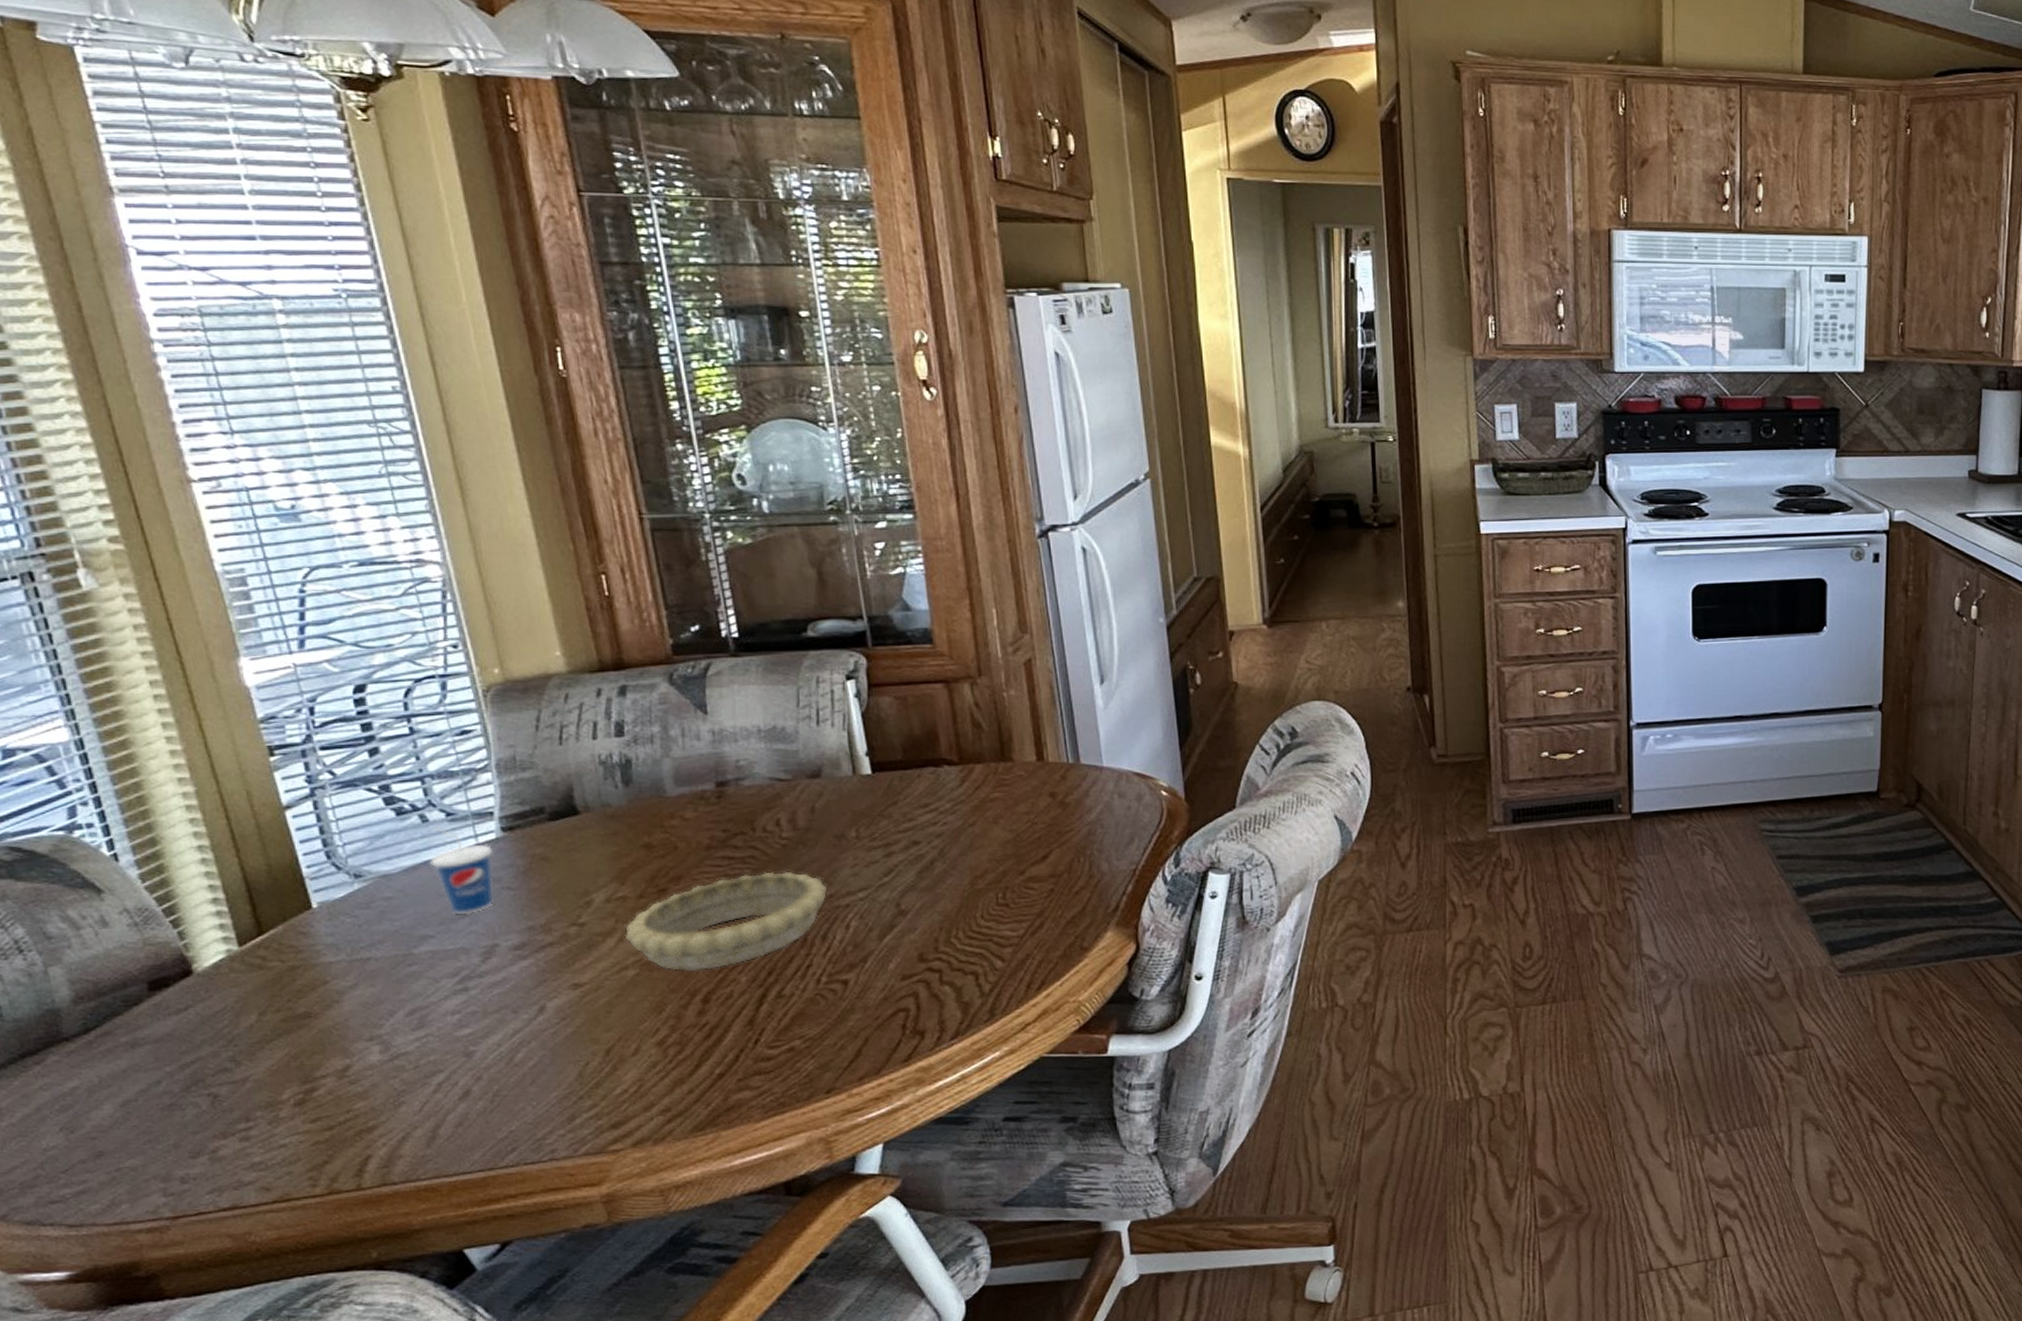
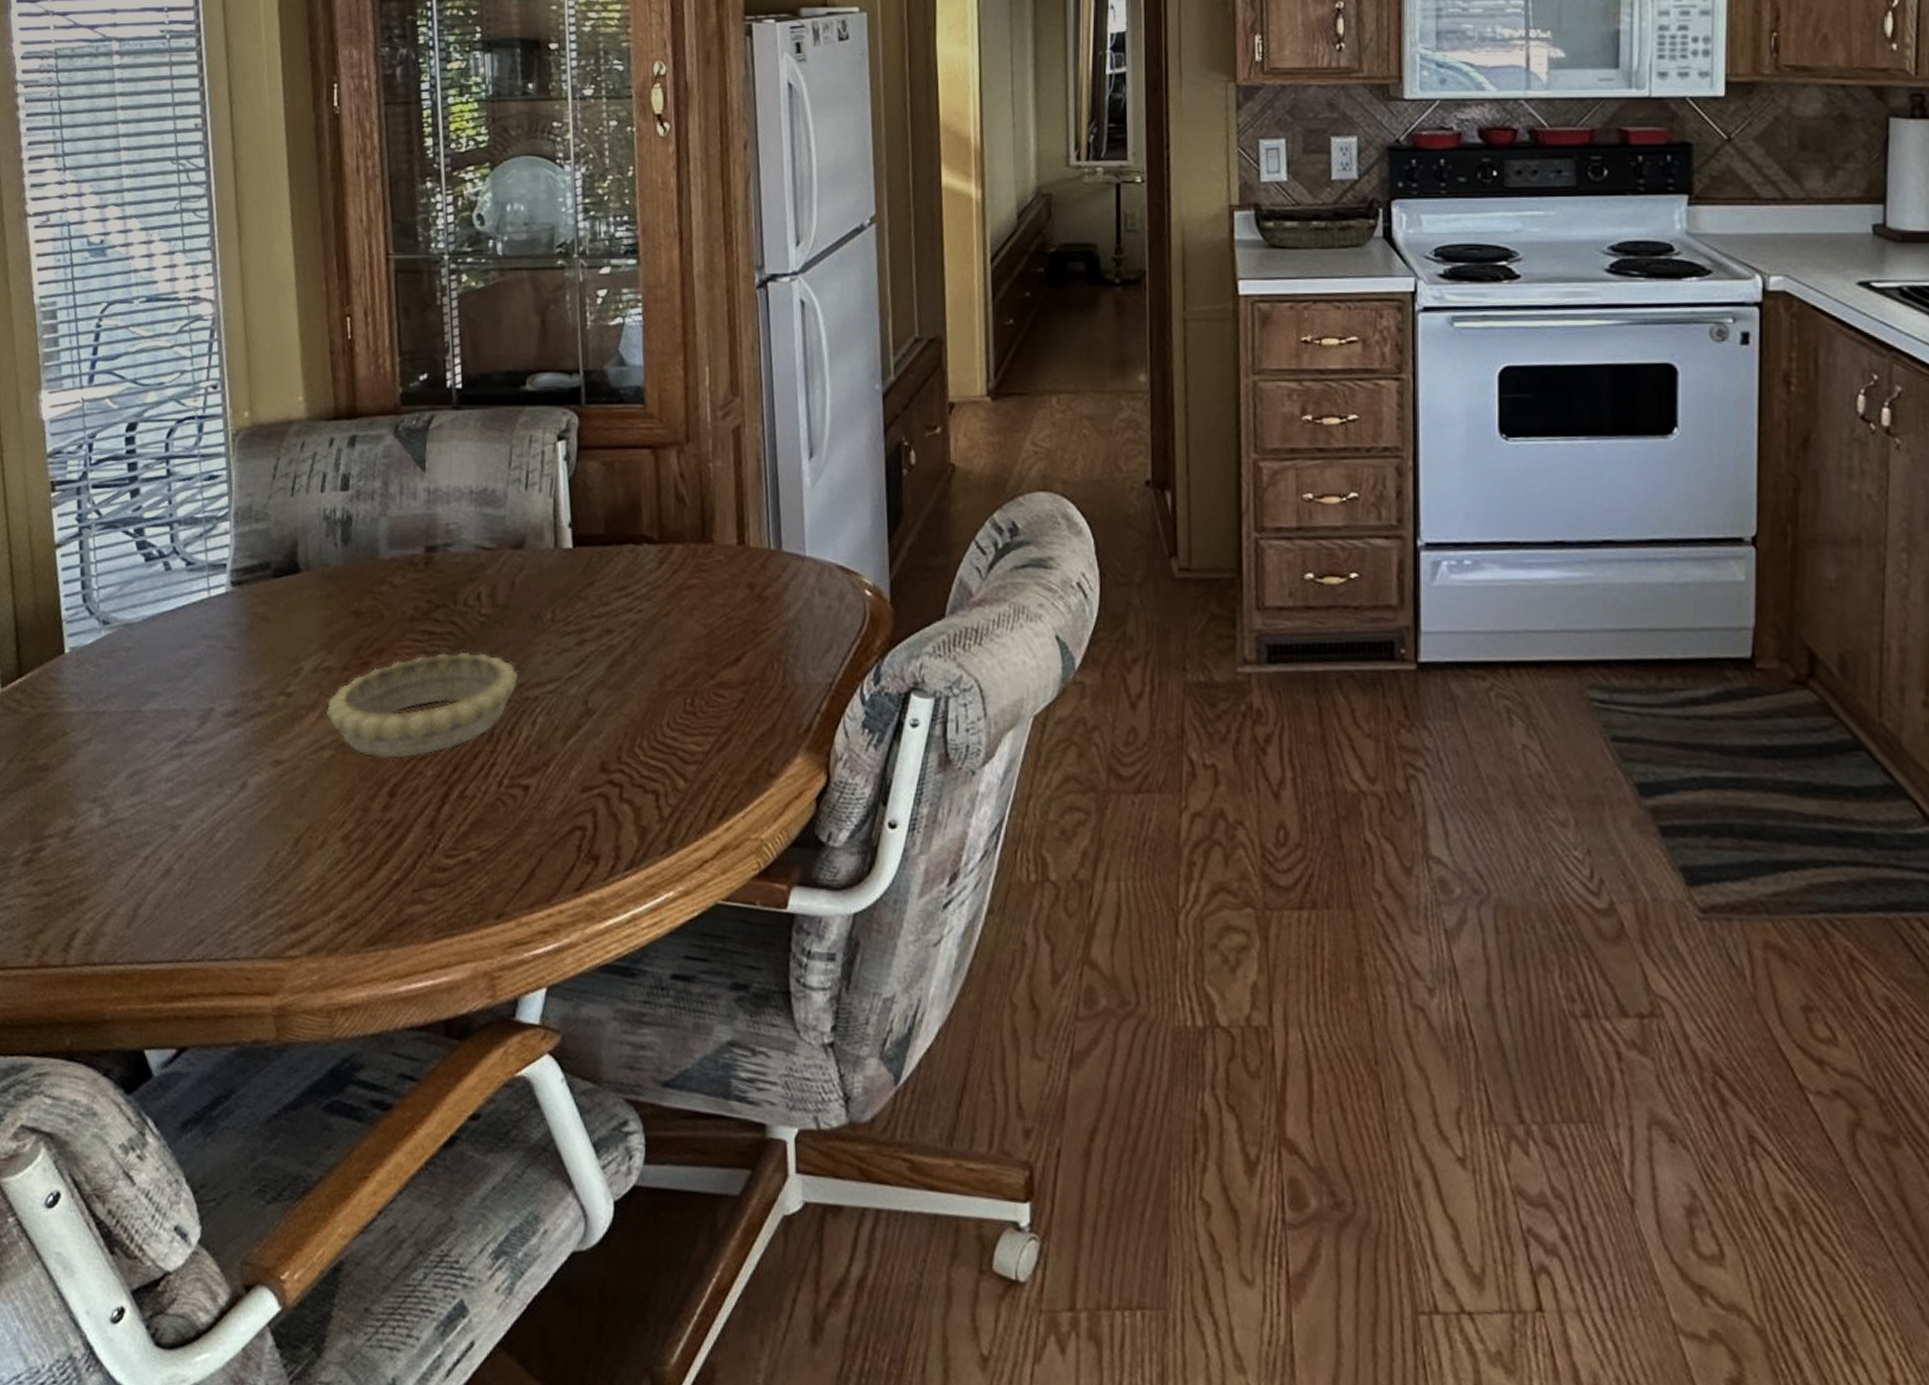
cup: present [430,827,494,915] -> none [167,576,222,674]

